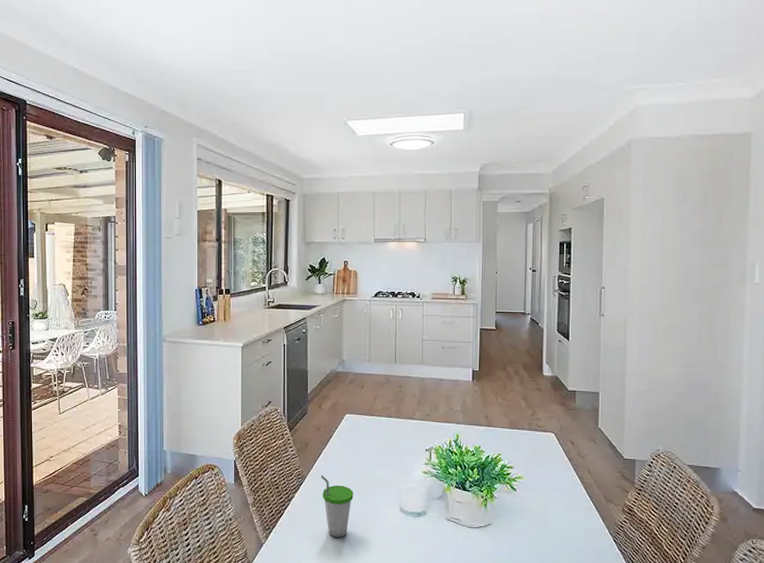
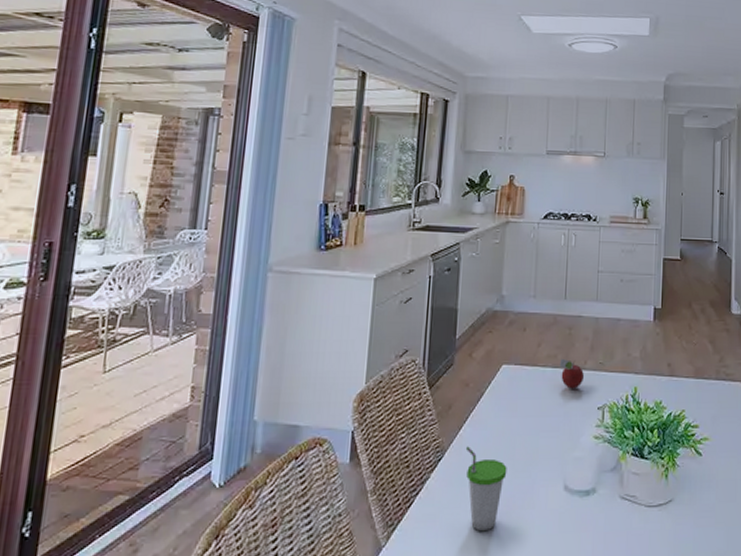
fruit: none [393,410,413,434] -> present [560,358,584,389]

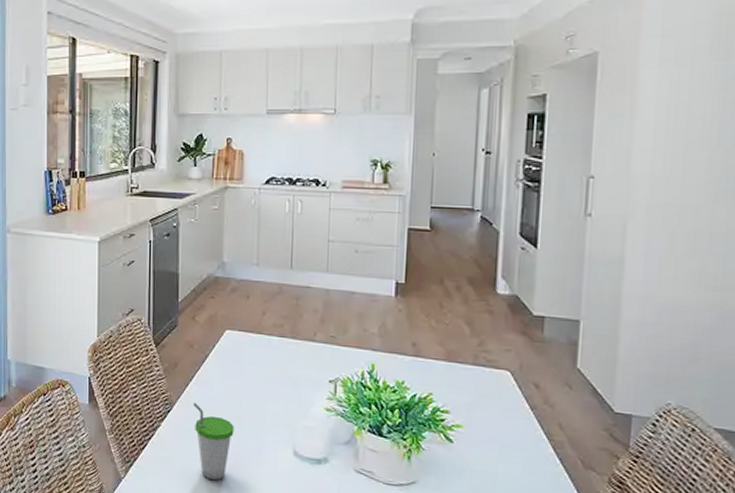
fruit: present [560,358,584,389] -> none [287,328,313,360]

